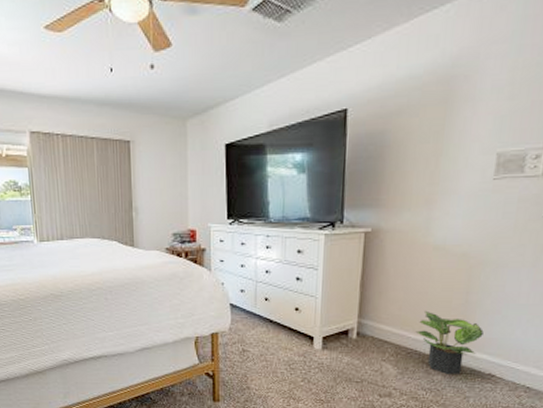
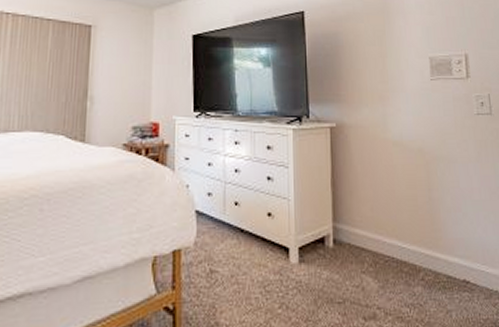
potted plant: present [415,310,484,375] -> none [389,210,451,286]

